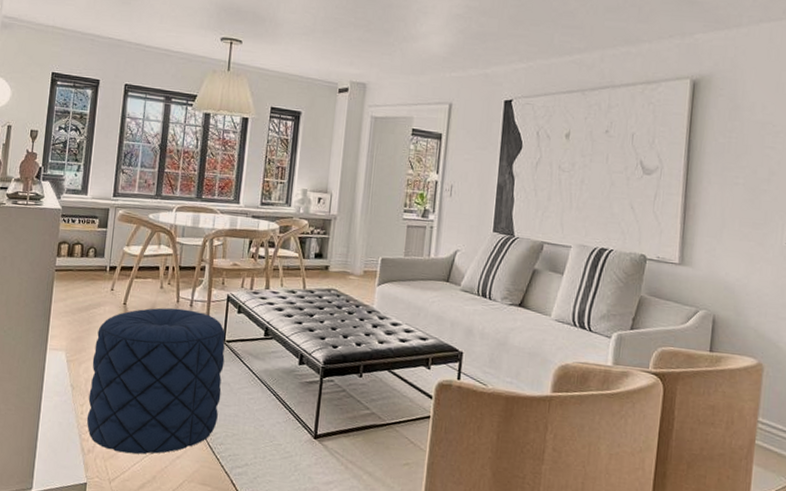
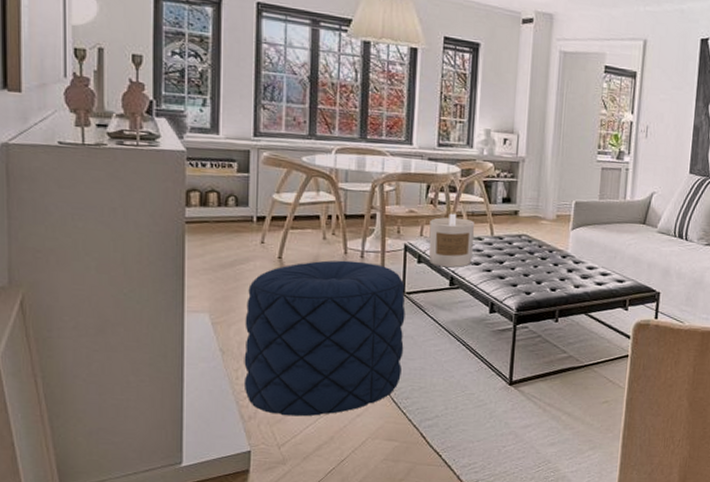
candle: none [248,267,290,319] -> present [429,213,475,268]

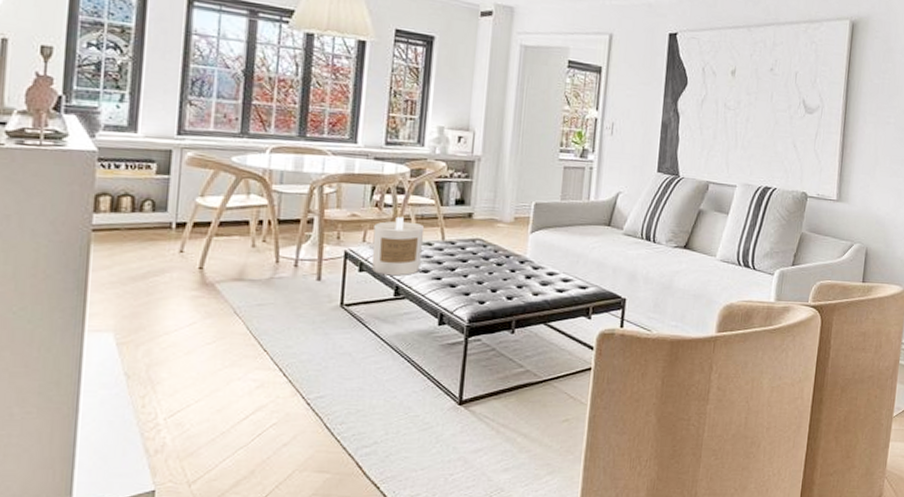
pouf: present [243,260,406,417] -> none [150,269,344,448]

